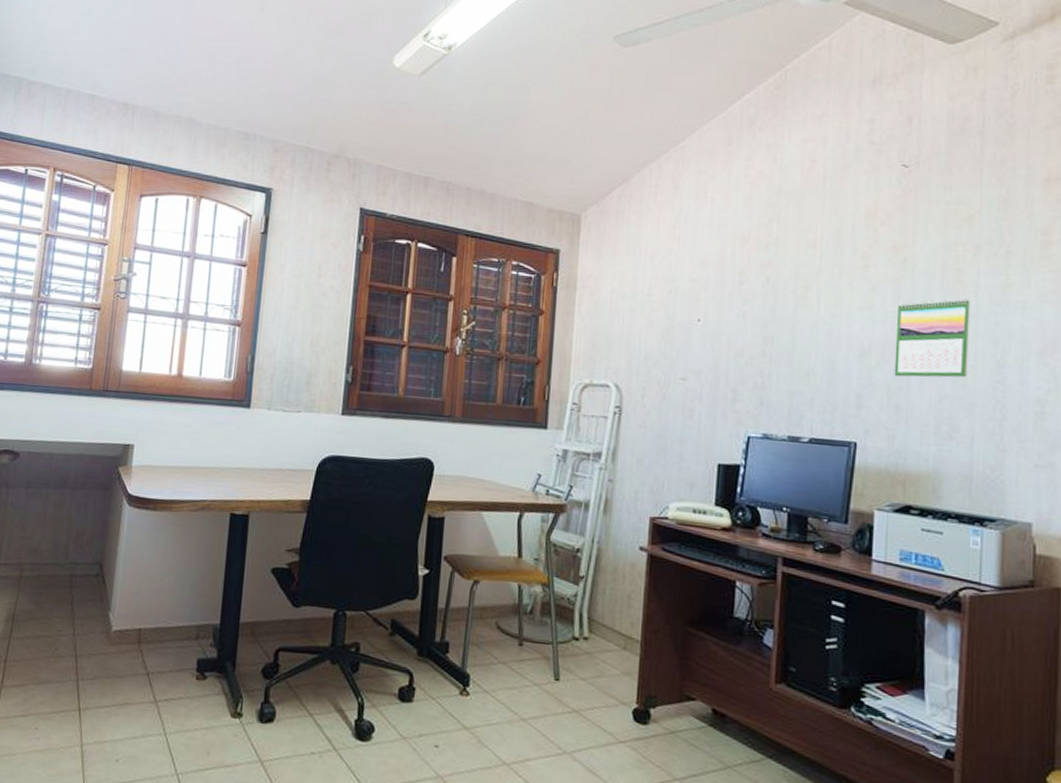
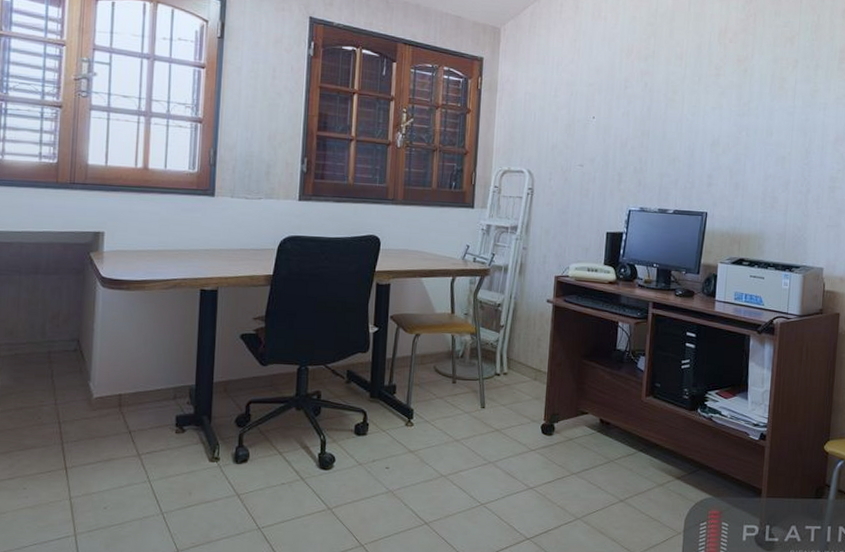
calendar: present [894,298,970,378] -> none [735,101,789,162]

